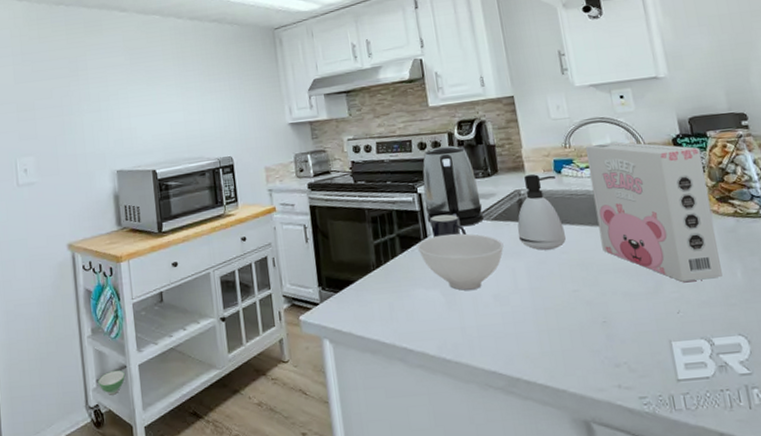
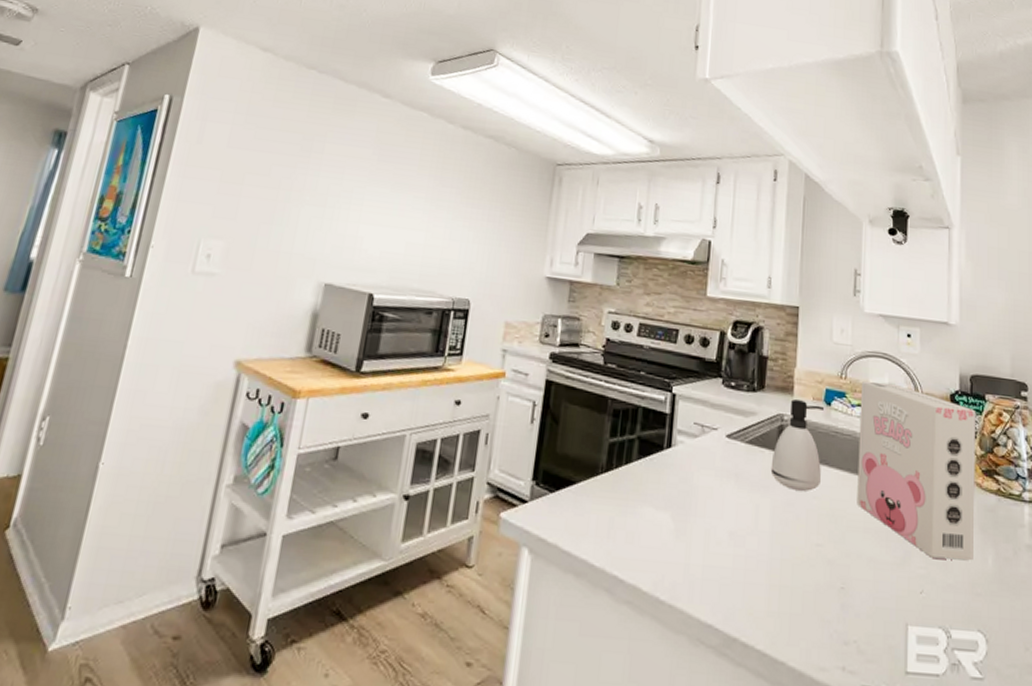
bowl: present [98,370,126,395] -> none [222,536,263,569]
bowl: present [416,233,504,291] -> none [656,447,753,521]
kettle: present [422,145,484,226] -> none [675,344,740,444]
mug: present [429,214,467,238] -> none [677,423,716,453]

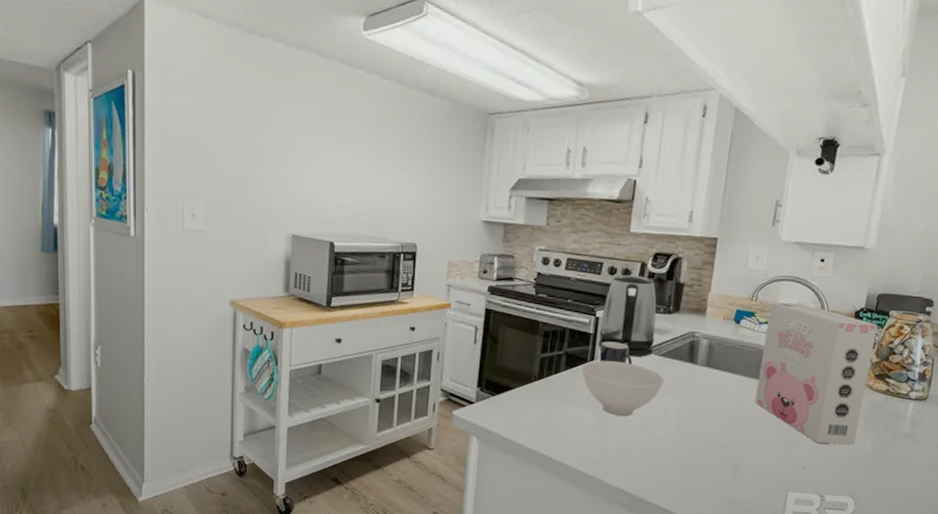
bowl: none [656,447,753,521] -> present [581,360,665,416]
kettle: none [675,344,740,444] -> present [598,274,657,357]
mug: none [677,423,716,453] -> present [599,341,633,364]
soap dispenser: present [770,399,825,491] -> none [680,319,734,393]

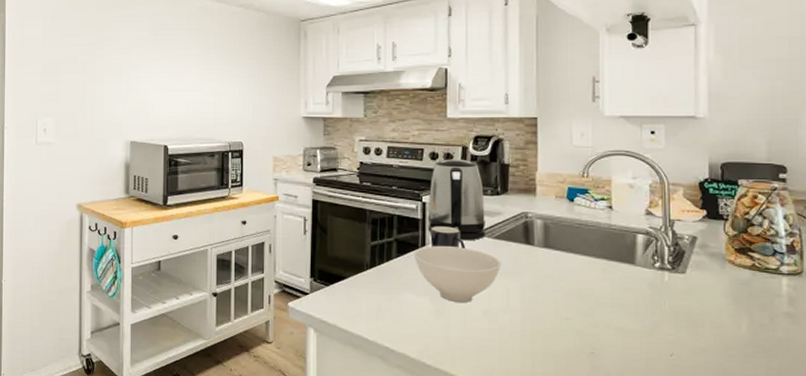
cereal box: present [755,301,878,445] -> none [603,177,728,328]

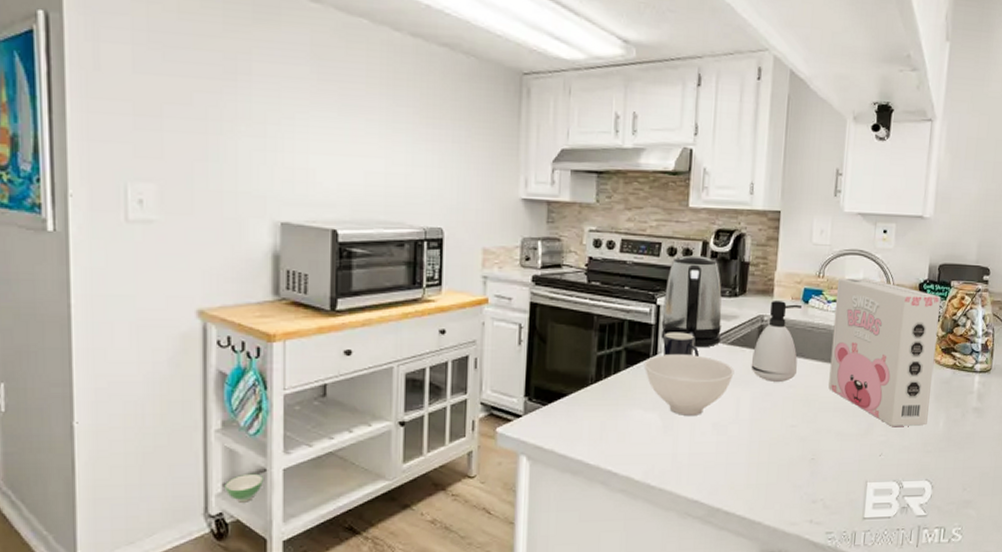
bowl: none [92,325,118,348] -> present [225,473,265,503]
soap dispenser: none [518,199,568,275] -> present [751,301,803,382]
cereal box: none [603,177,728,328] -> present [828,277,942,426]

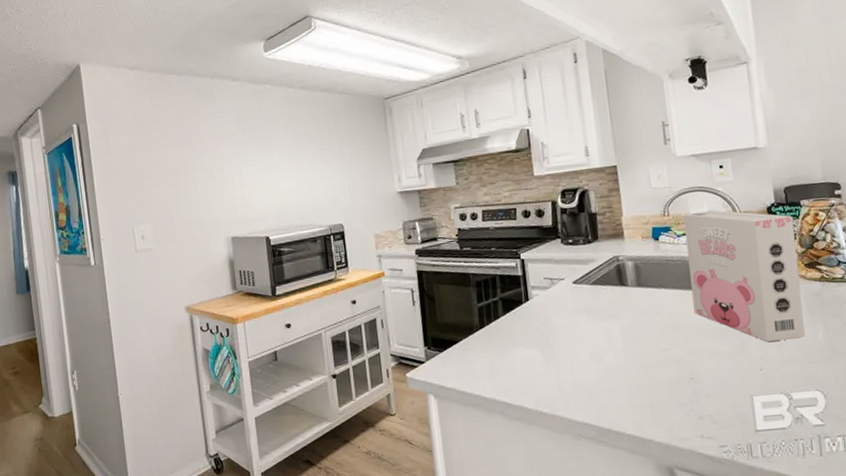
bowl: present [225,473,265,503] -> none [217,422,243,445]
bowl: present [643,355,734,415] -> none [518,297,601,350]
kettle: present [661,255,722,346] -> none [526,213,583,290]
mug: present [663,332,700,356] -> none [531,278,567,301]
soap dispenser: present [751,301,803,382] -> none [614,241,660,313]

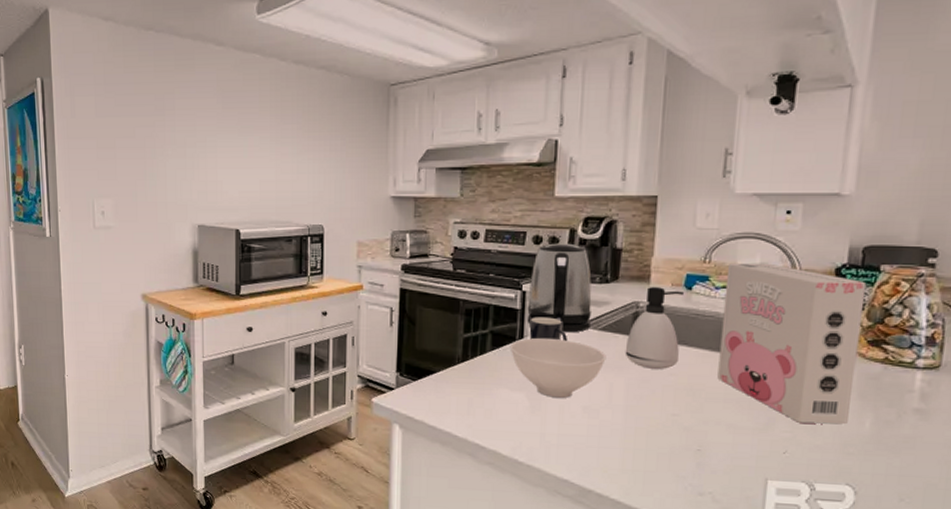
bowl: none [518,297,601,350] -> present [509,338,606,398]
kettle: none [526,213,583,290] -> present [527,243,592,332]
mug: none [531,278,567,301] -> present [529,317,568,341]
soap dispenser: none [614,241,660,313] -> present [625,287,685,369]

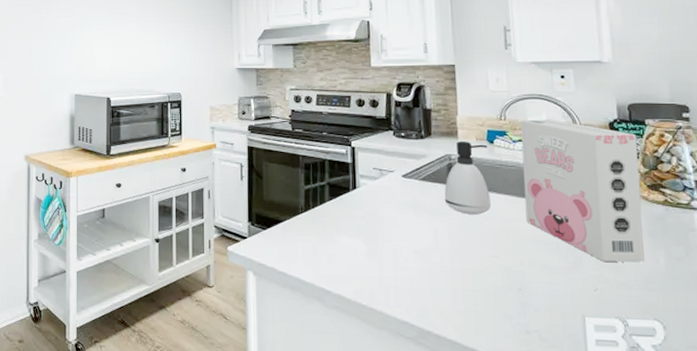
bowl: present [509,338,606,398] -> none [345,189,429,243]
kettle: present [527,243,592,332] -> none [357,105,412,182]
mug: present [529,317,568,341] -> none [360,169,395,190]

